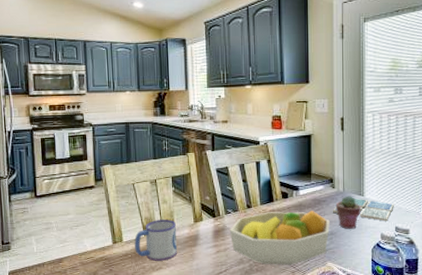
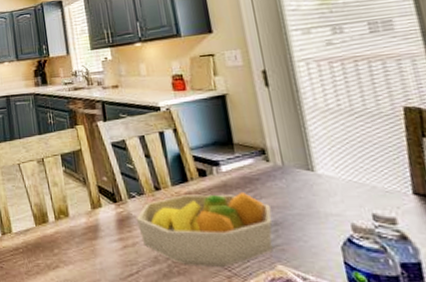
mug: present [134,219,177,261] -> none [25,205,75,257]
drink coaster: present [333,198,394,221] -> none [272,174,364,206]
potted succulent: present [335,196,361,229] -> none [274,171,315,217]

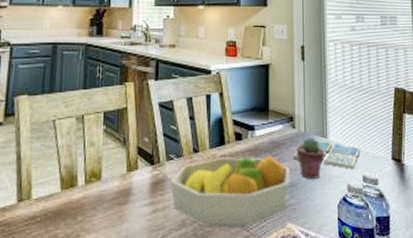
drink coaster: none [272,174,364,206] -> present [293,140,361,169]
potted succulent: none [274,171,315,217] -> present [296,137,325,179]

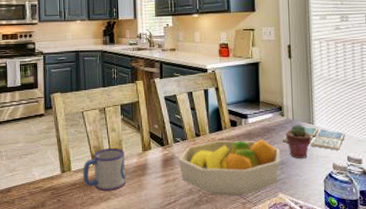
mug: none [46,167,104,226] -> present [83,147,125,191]

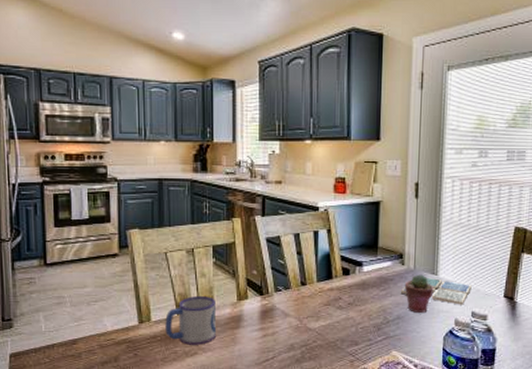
fruit bowl: present [178,138,280,196] -> none [279,289,397,353]

